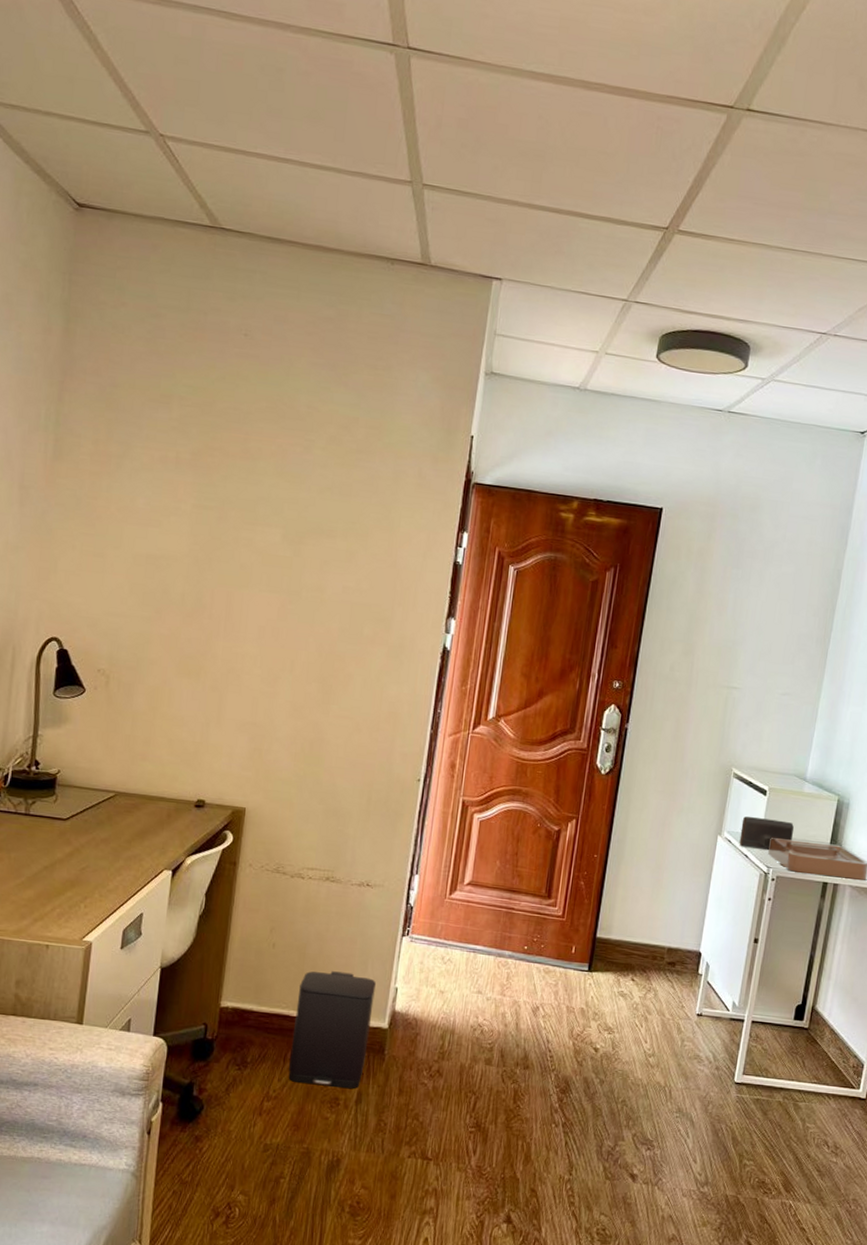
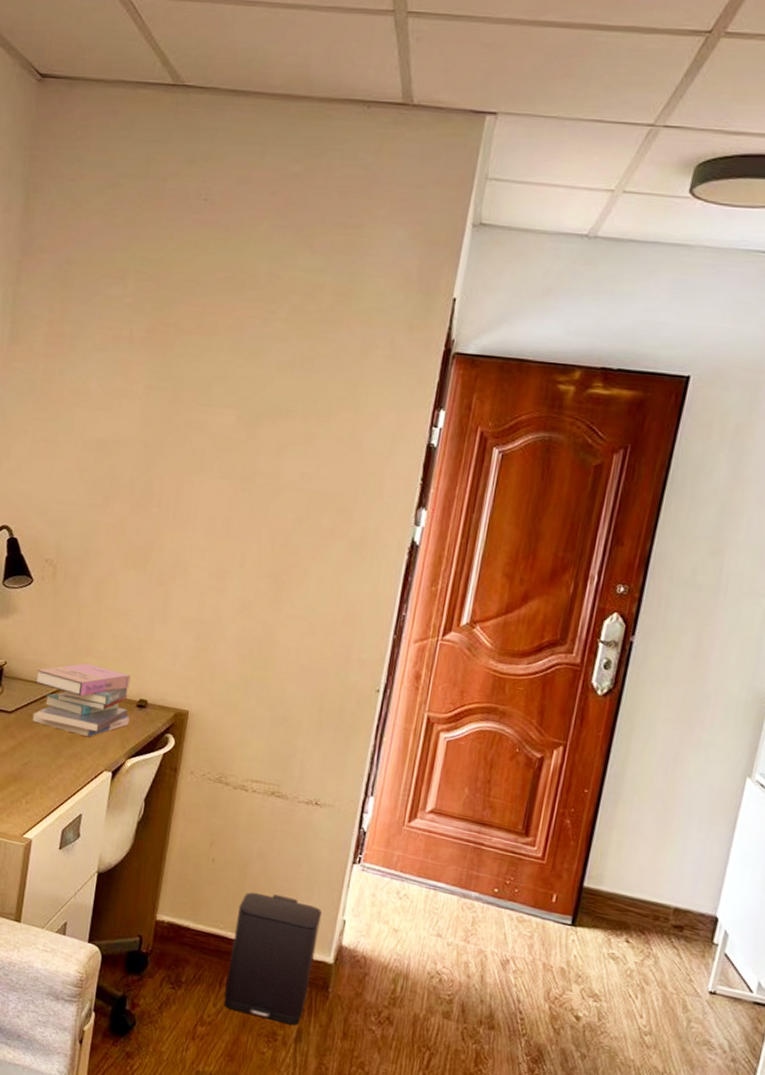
books: none [89,768,188,839] -> present [32,663,131,738]

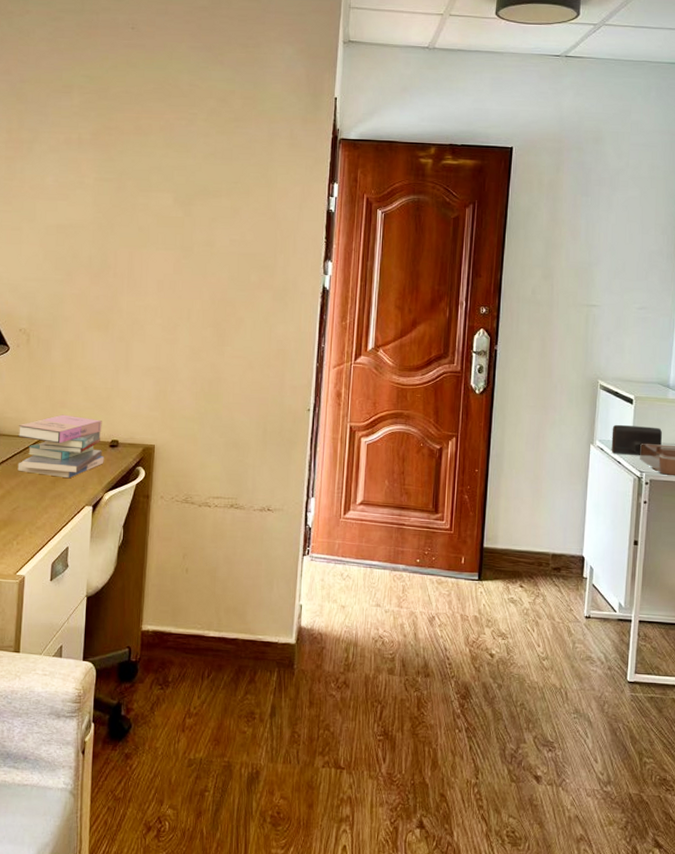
pedal bin: present [224,892,322,1025] -> none [207,592,282,703]

